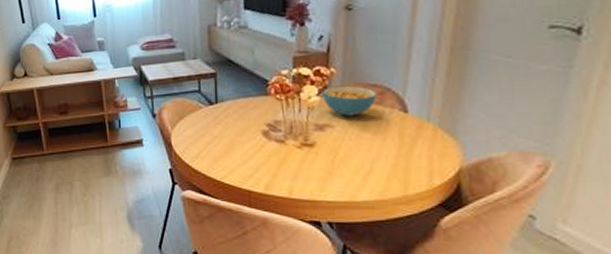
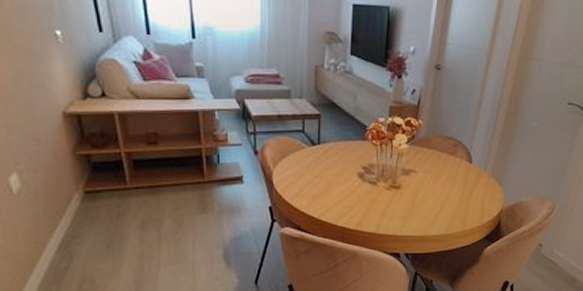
cereal bowl: present [322,86,376,117] -> none [411,137,451,164]

